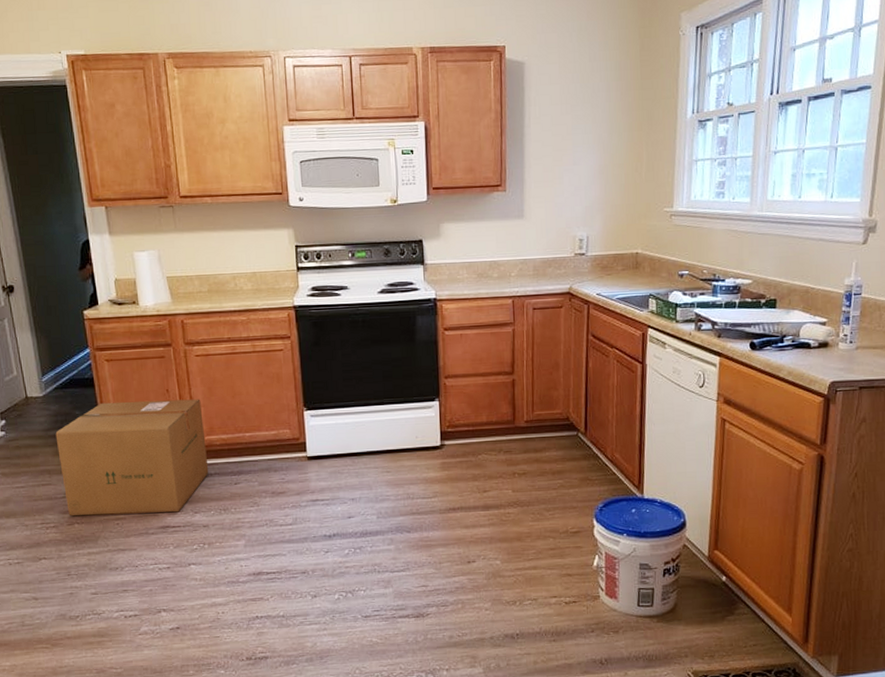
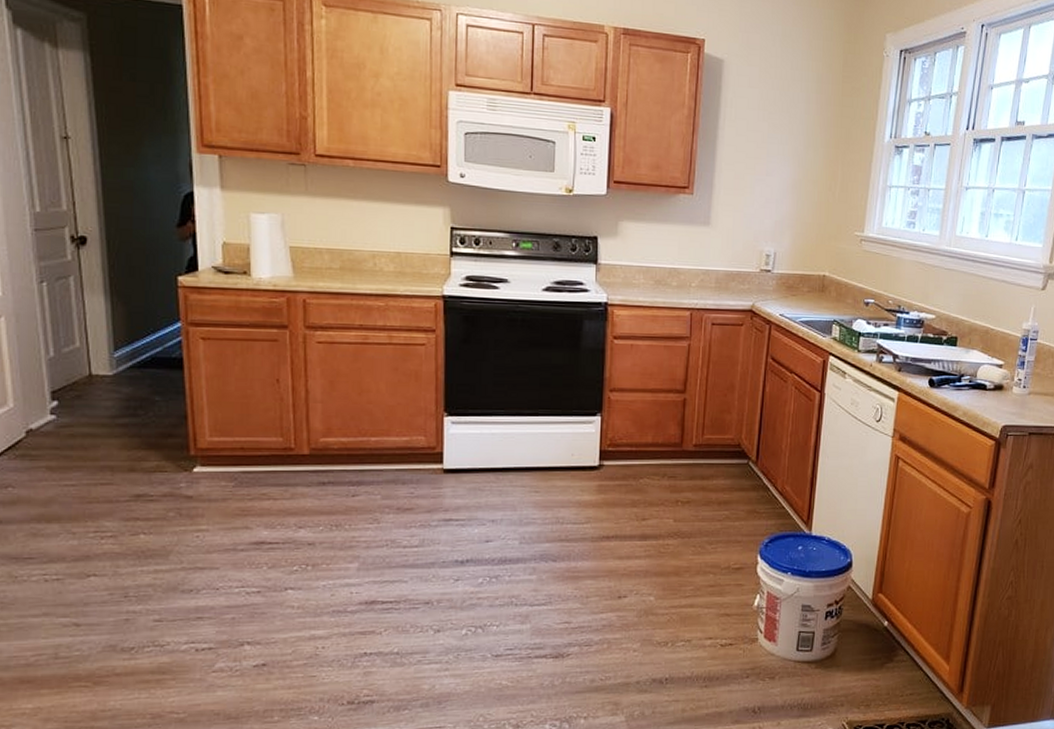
box: present [55,399,209,517] -> none [125,389,322,526]

